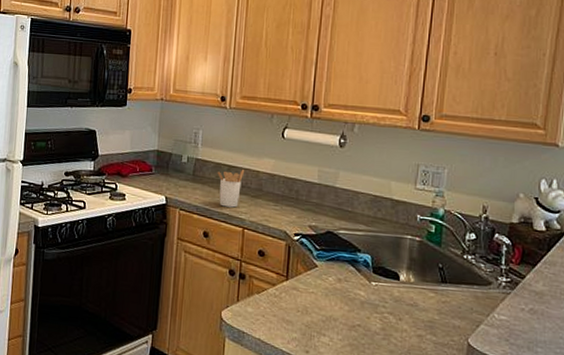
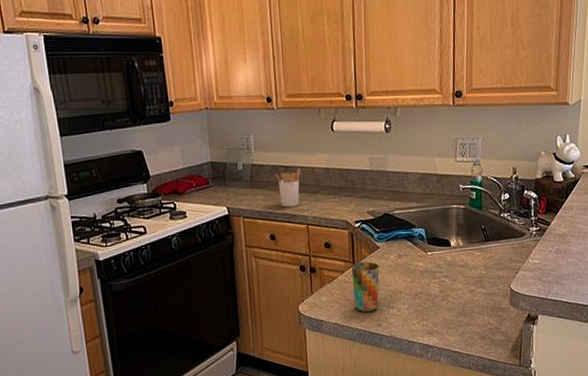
cup: none [282,278,315,335] -> present [351,261,380,313]

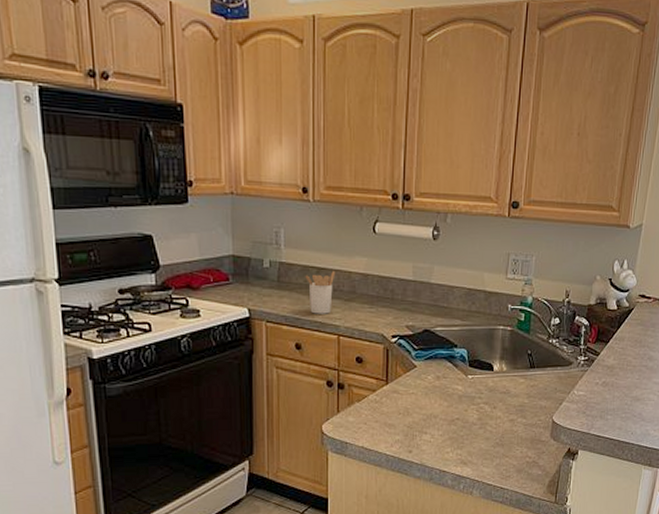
cup: present [351,261,380,313] -> none [383,381,415,437]

